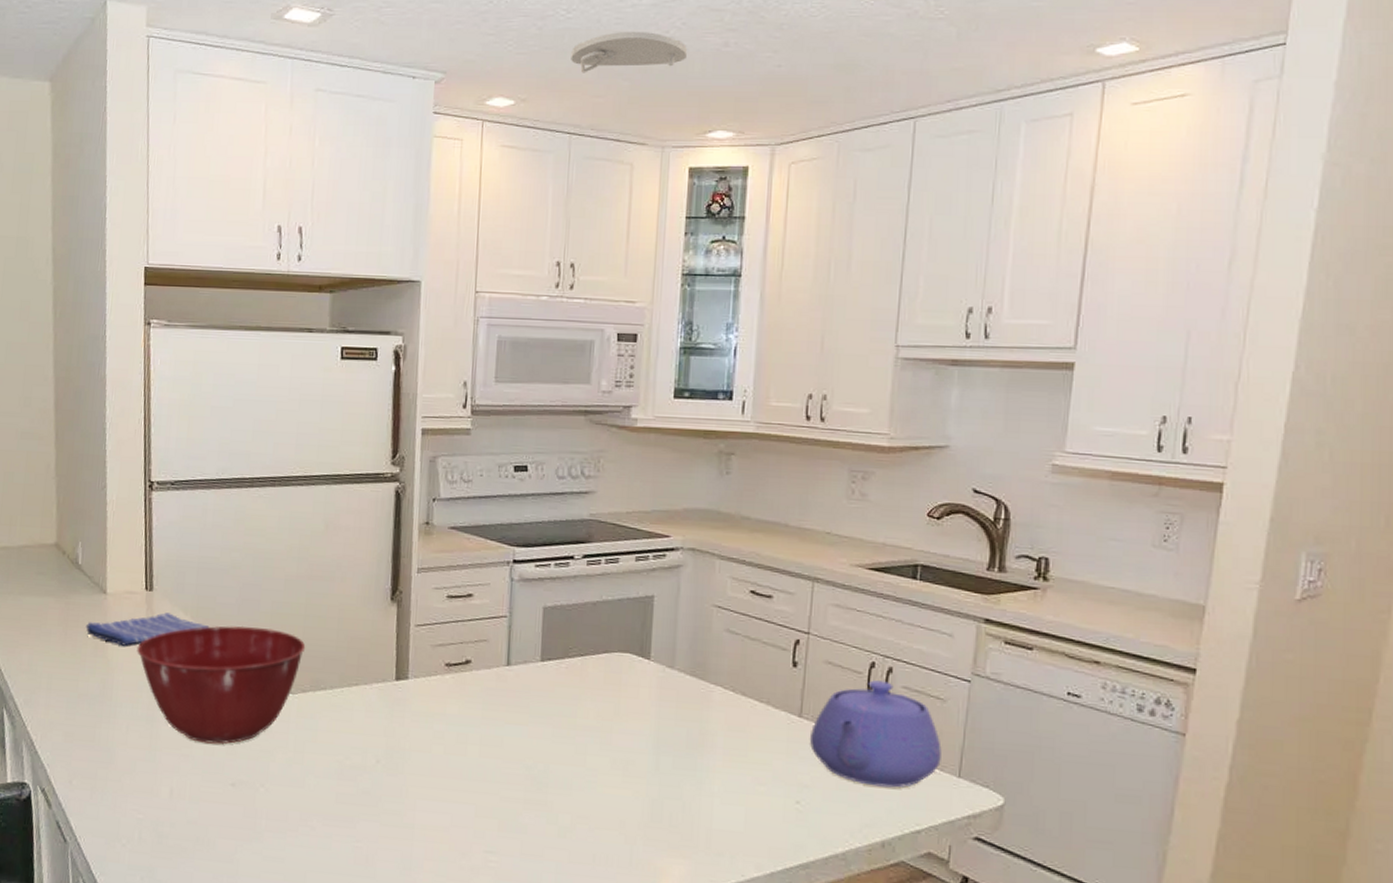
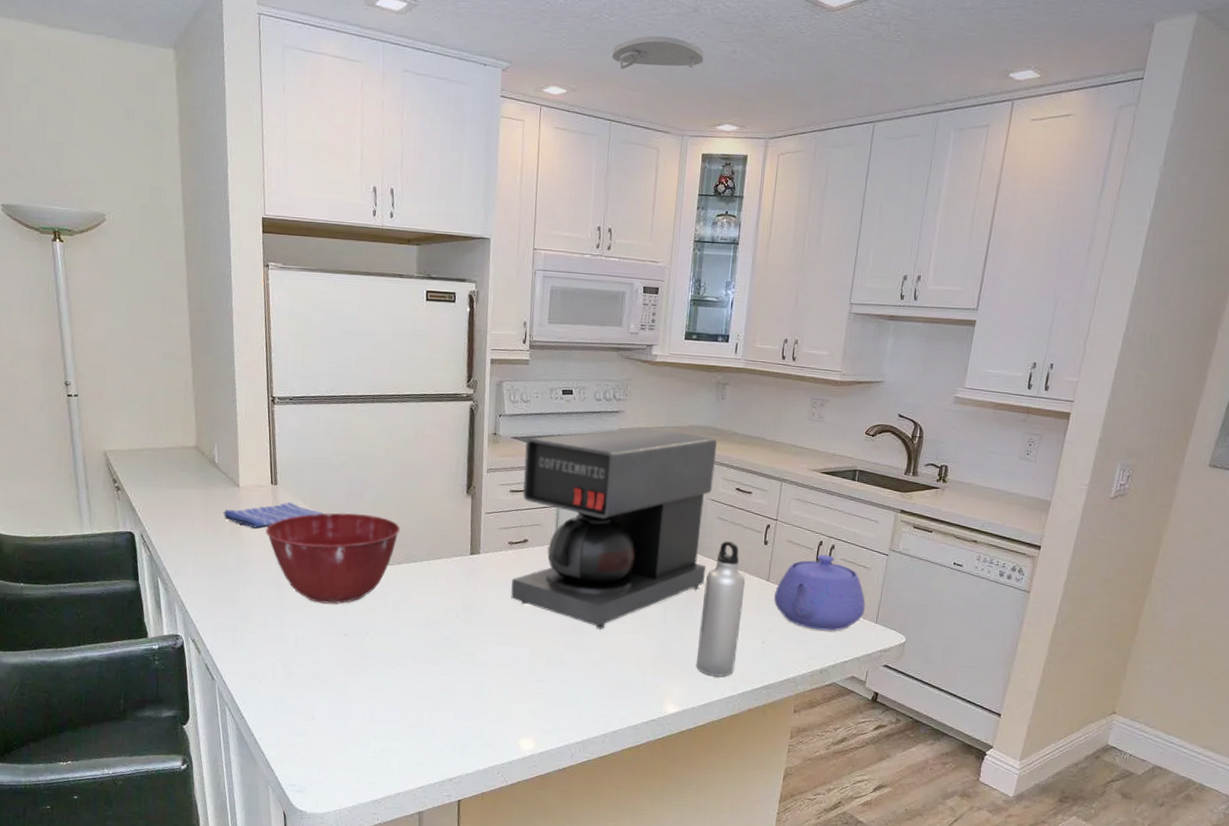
coffee maker: none [448,511,723,782] -> present [510,427,718,629]
water bottle: none [703,662,769,850] -> present [695,541,746,677]

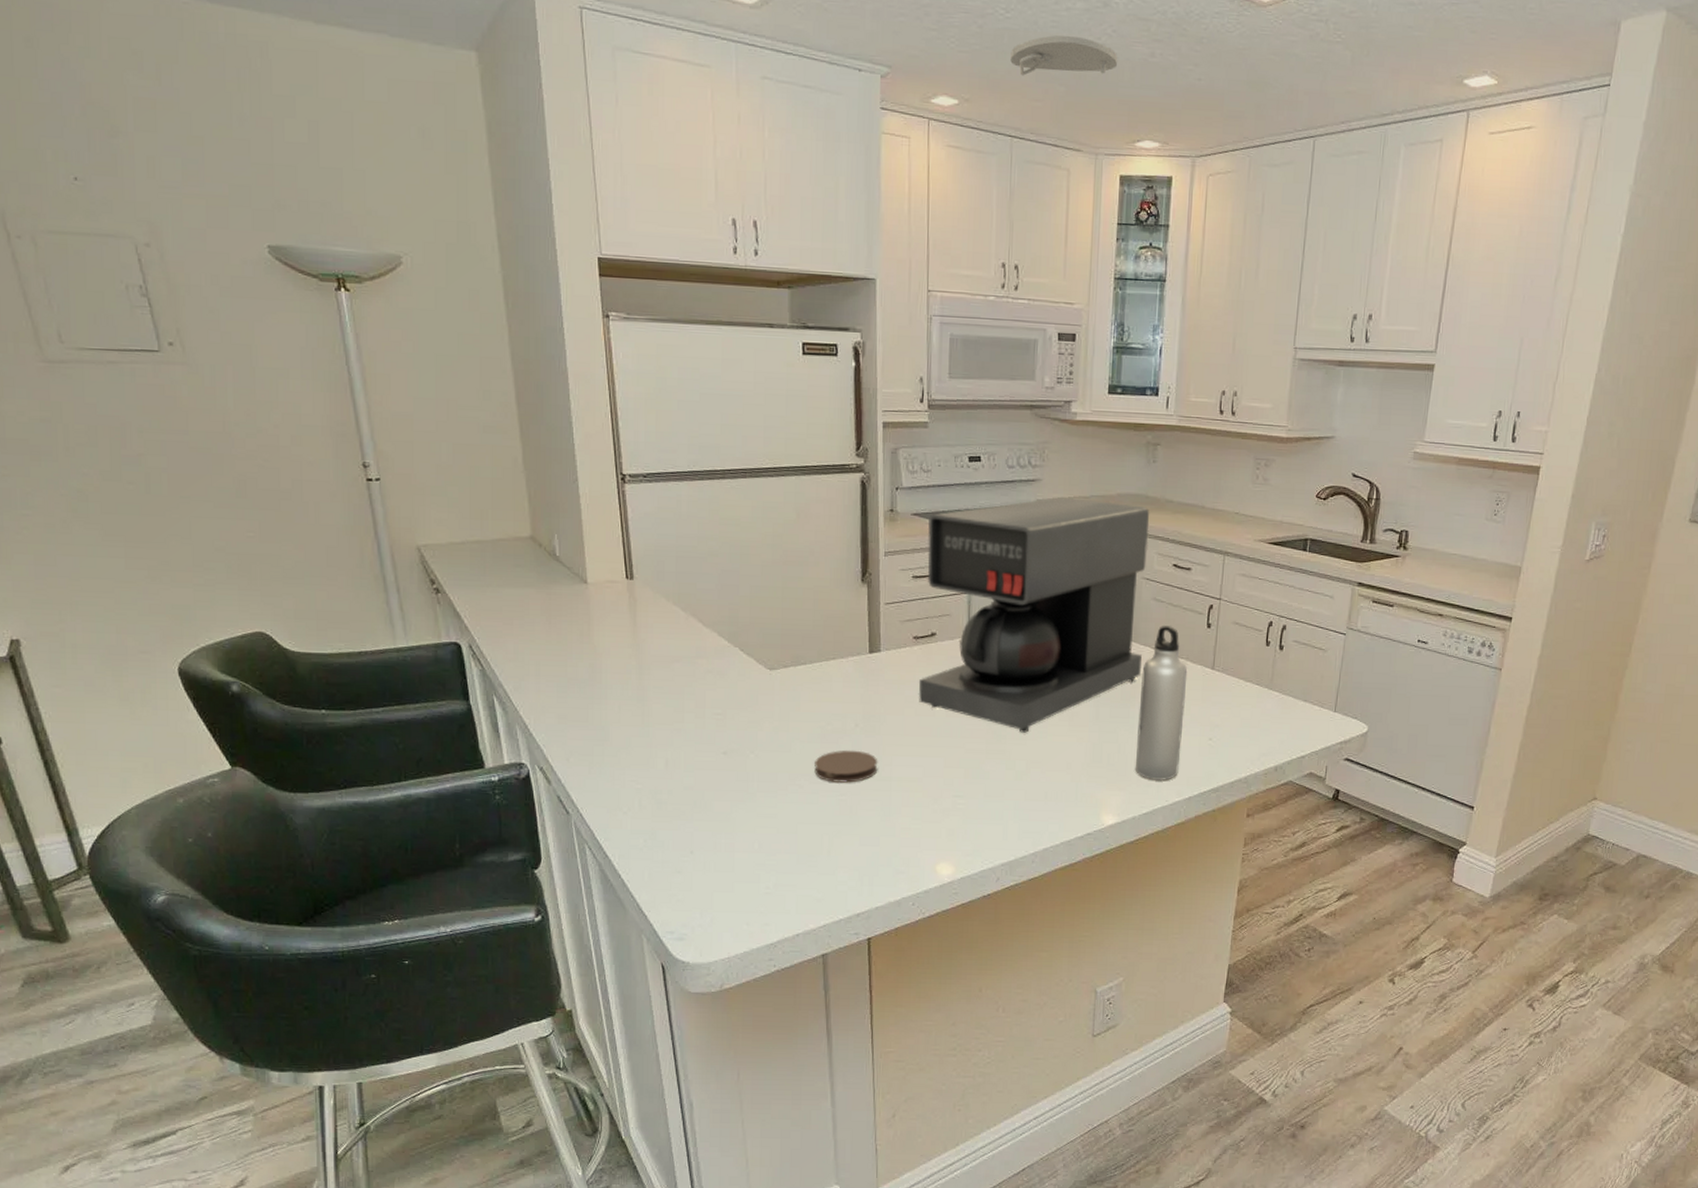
dish towel: present [223,502,323,528] -> none [569,599,691,632]
mixing bowl: present [266,512,401,604] -> none [622,609,785,718]
coaster: none [419,636,473,665] -> present [814,750,878,783]
teapot: present [774,554,865,631] -> none [1220,636,1322,723]

